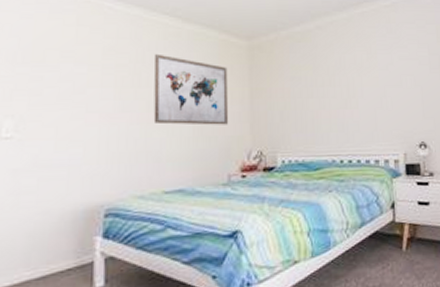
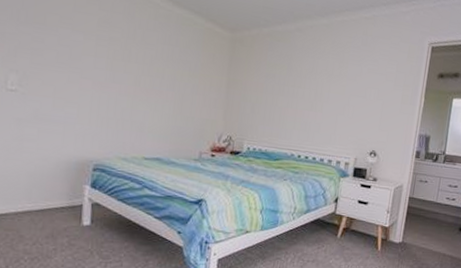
wall art: present [153,53,228,125] -> none [139,32,210,109]

